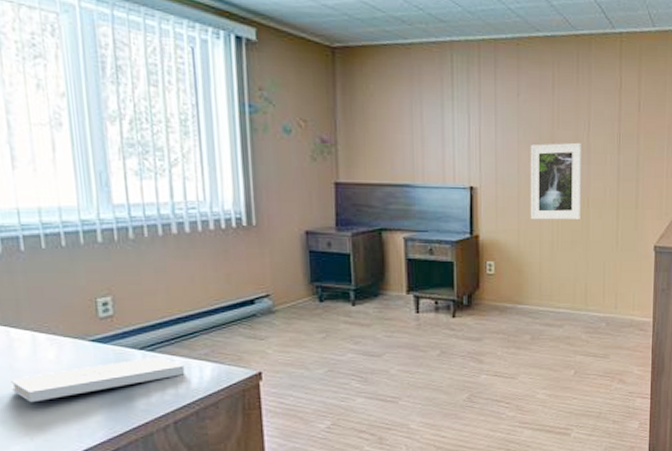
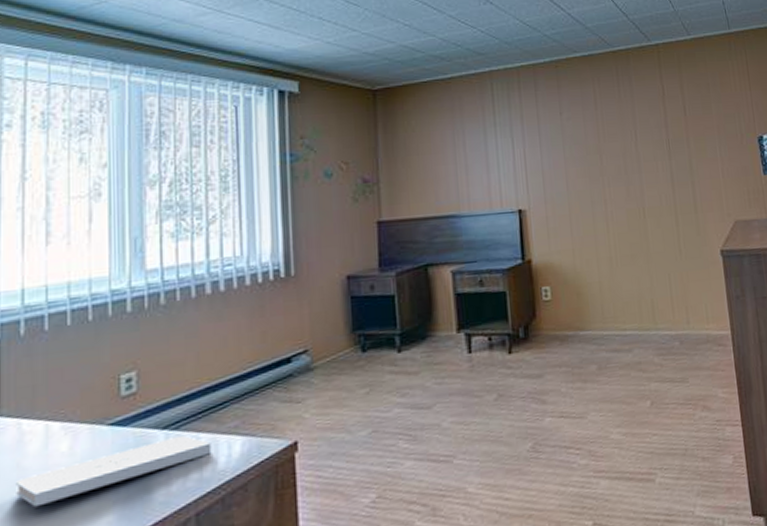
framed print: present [530,142,581,220] -> none [577,152,638,237]

